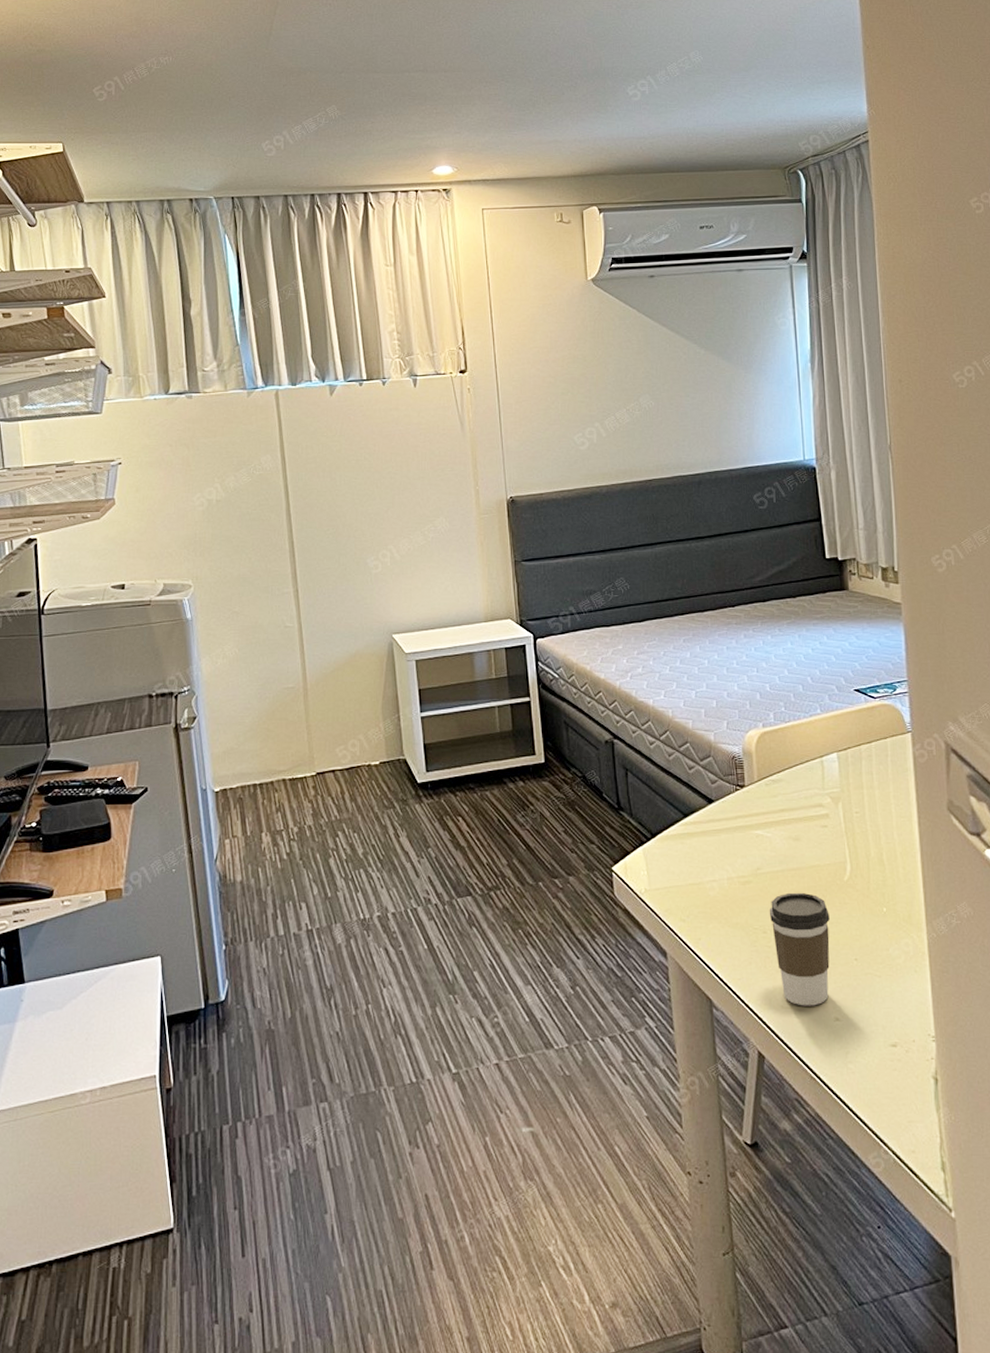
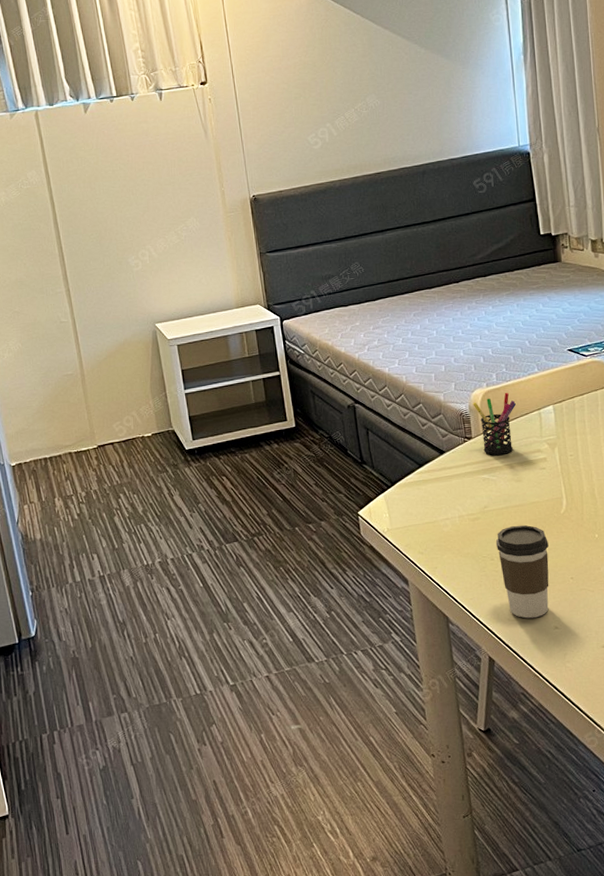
pen holder: none [747,735,795,807] -> present [473,392,516,455]

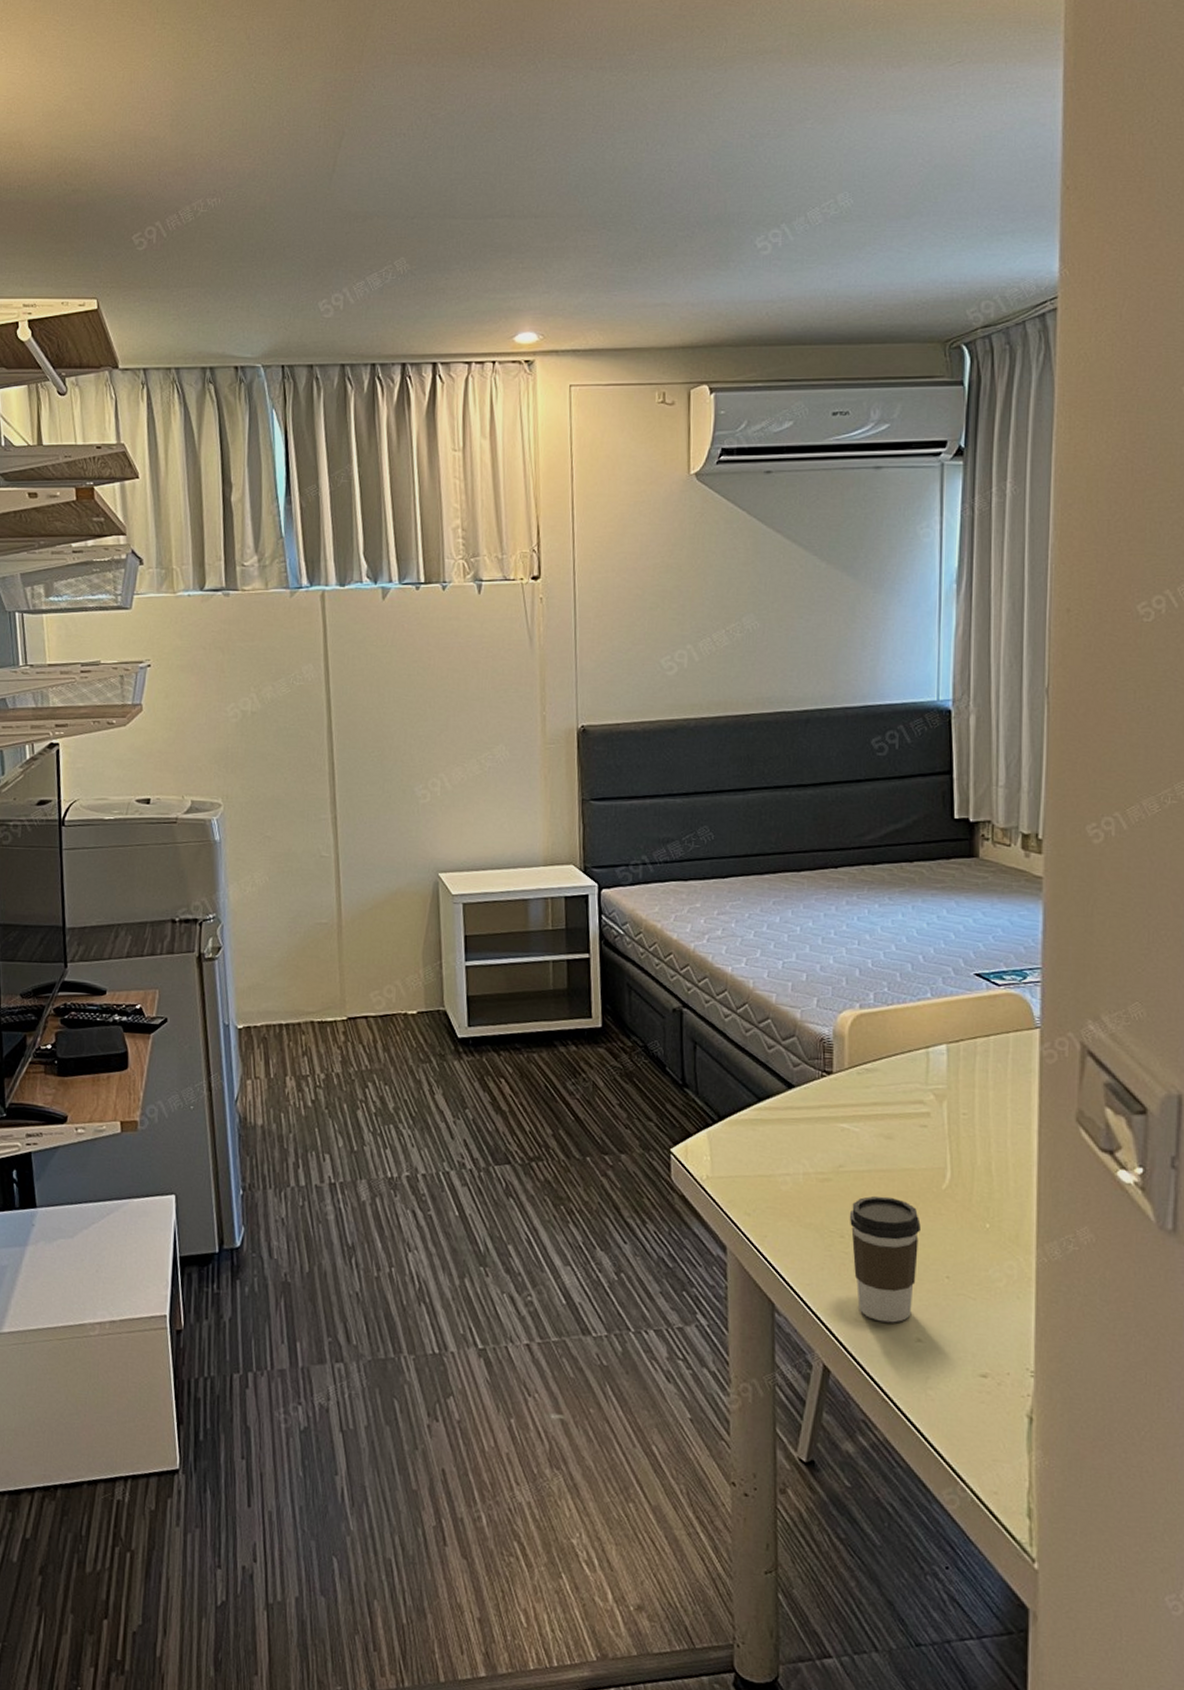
pen holder: present [473,392,516,455] -> none [838,1019,897,1100]

